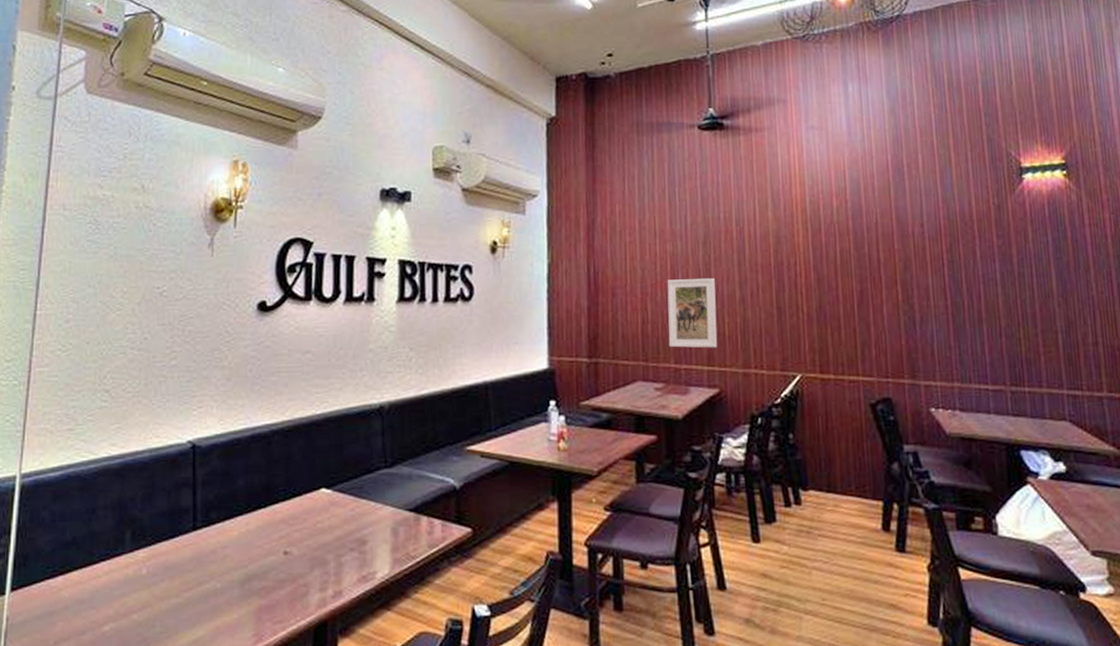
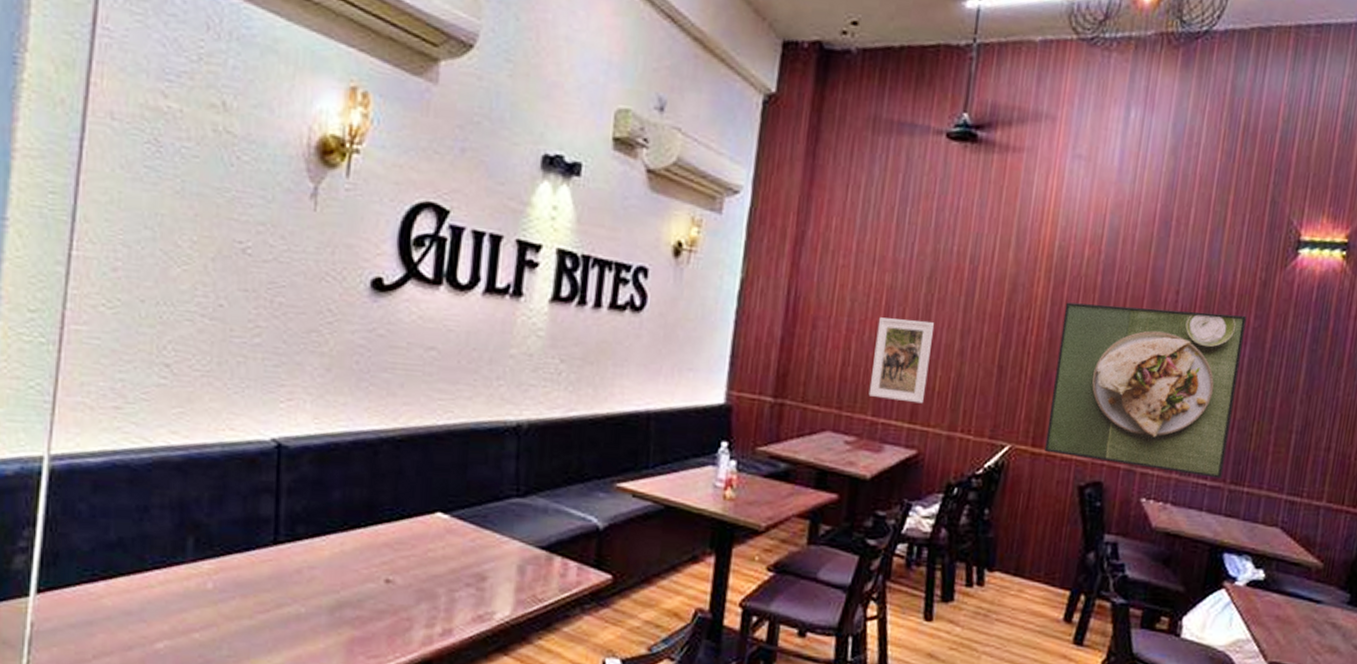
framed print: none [825,236,1001,382] -> present [1044,302,1247,478]

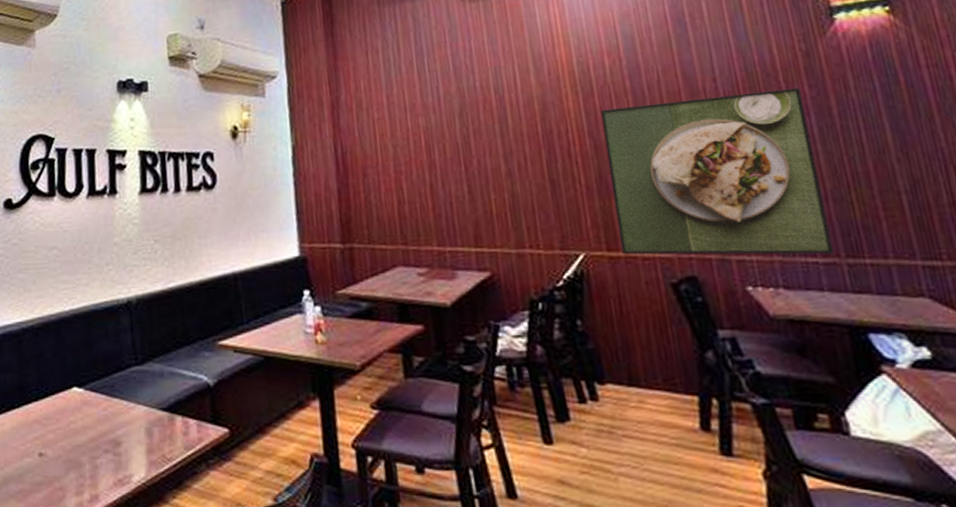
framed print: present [868,317,935,404] -> none [422,152,484,229]

